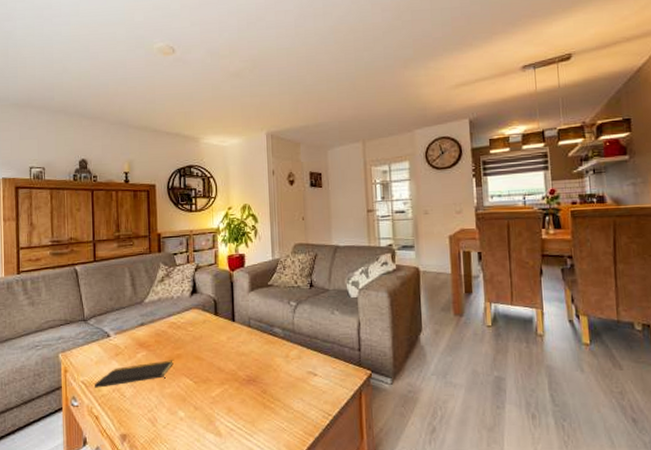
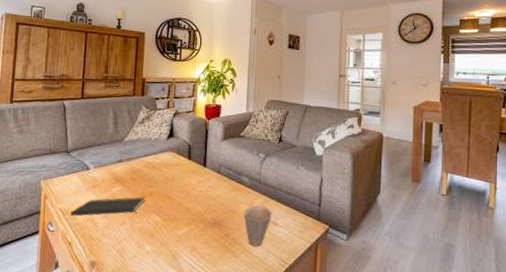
cup: none [279,357,310,400] -> present [243,205,272,246]

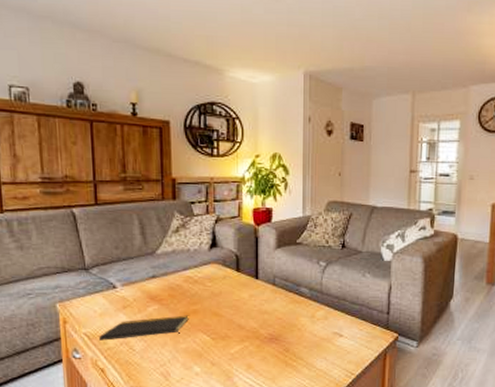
cup: present [243,205,272,246] -> none [304,318,336,359]

